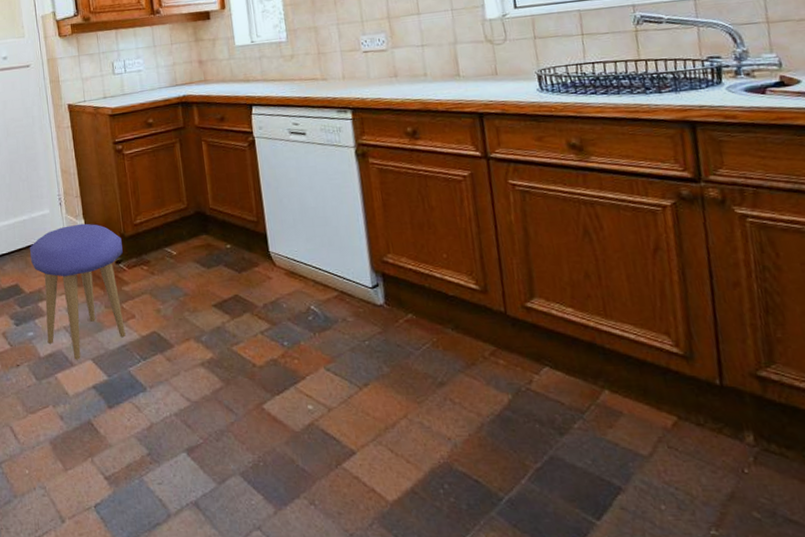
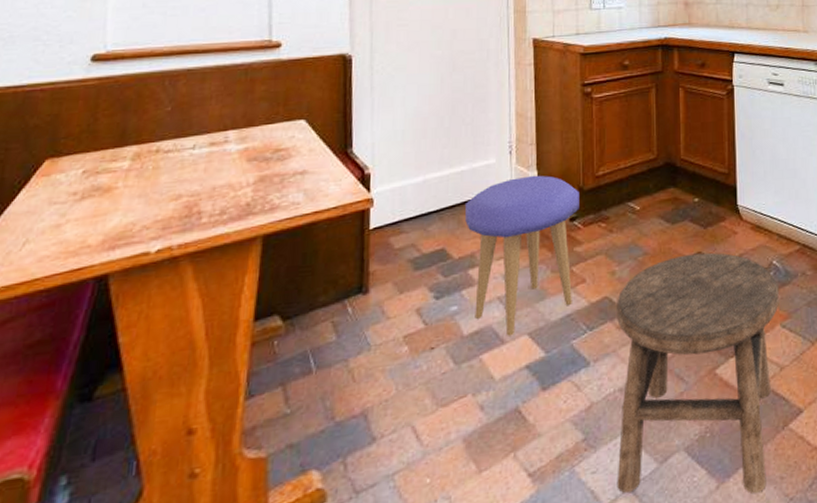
stool: none [164,295,324,525] -> present [617,252,779,495]

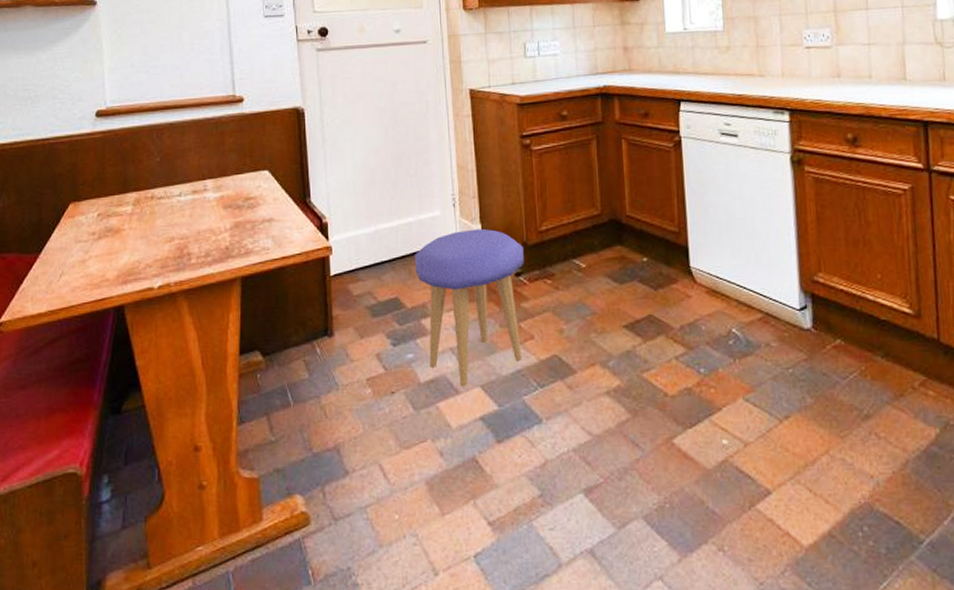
stool: present [617,252,779,495] -> none [566,316,741,573]

